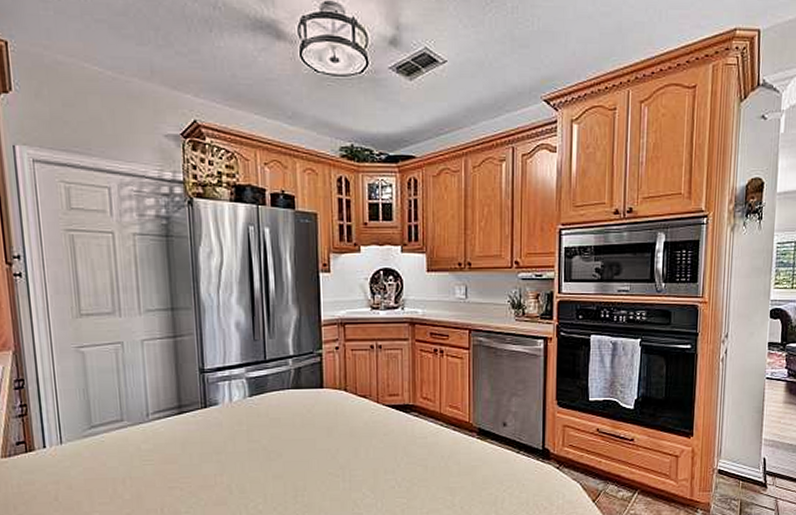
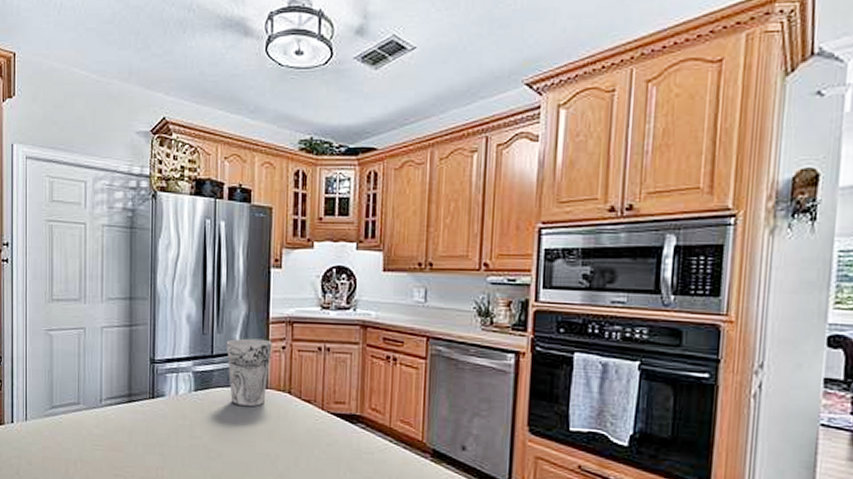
cup: none [279,341,326,407] -> present [226,338,272,407]

